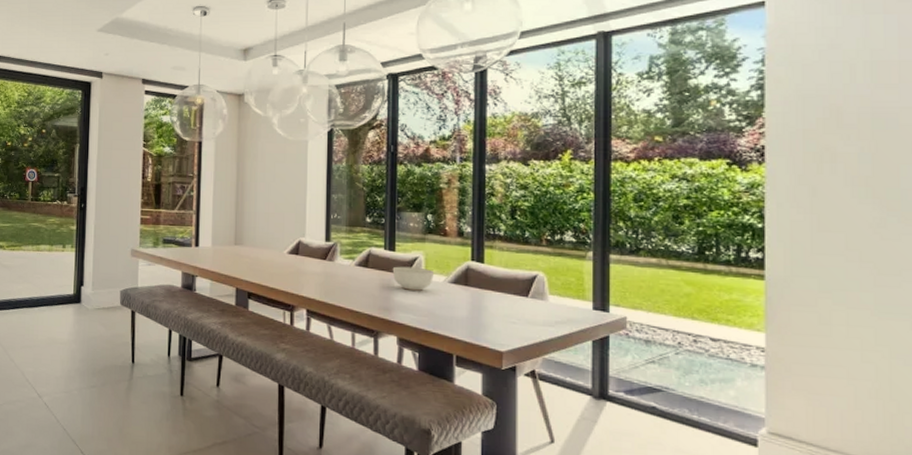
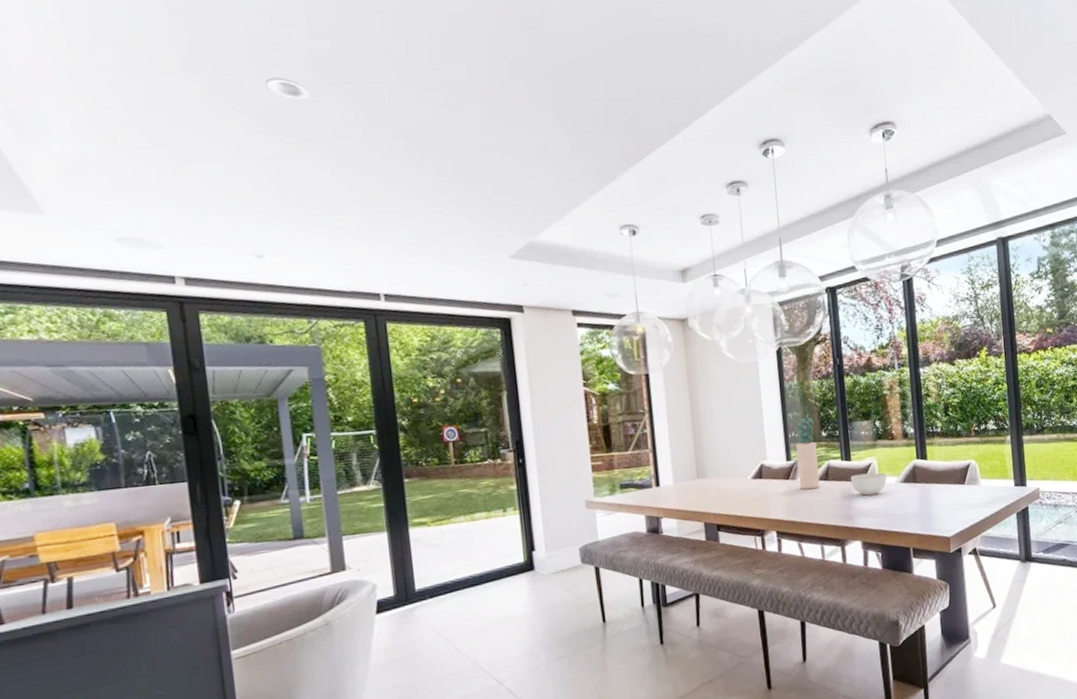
vase: none [336,194,359,274] -> present [796,410,820,490]

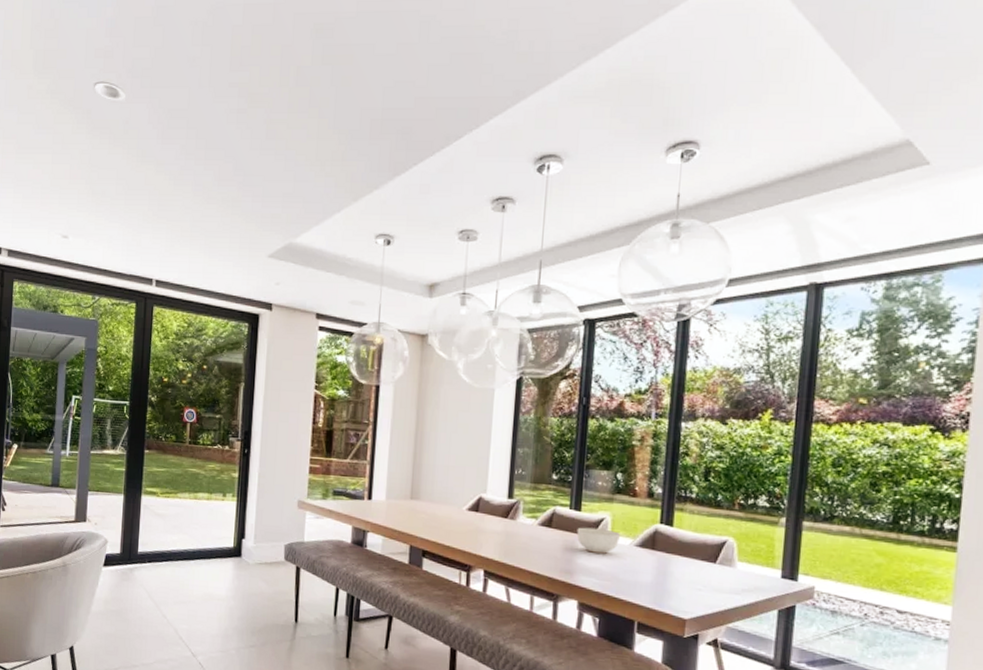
vase: present [796,410,820,490] -> none [517,448,546,534]

